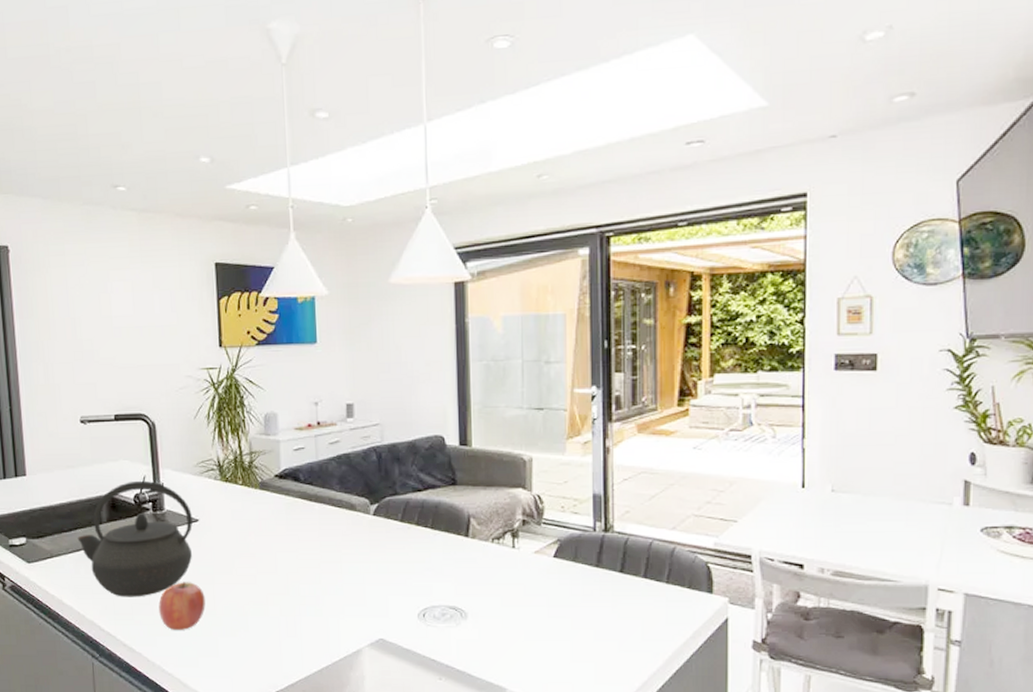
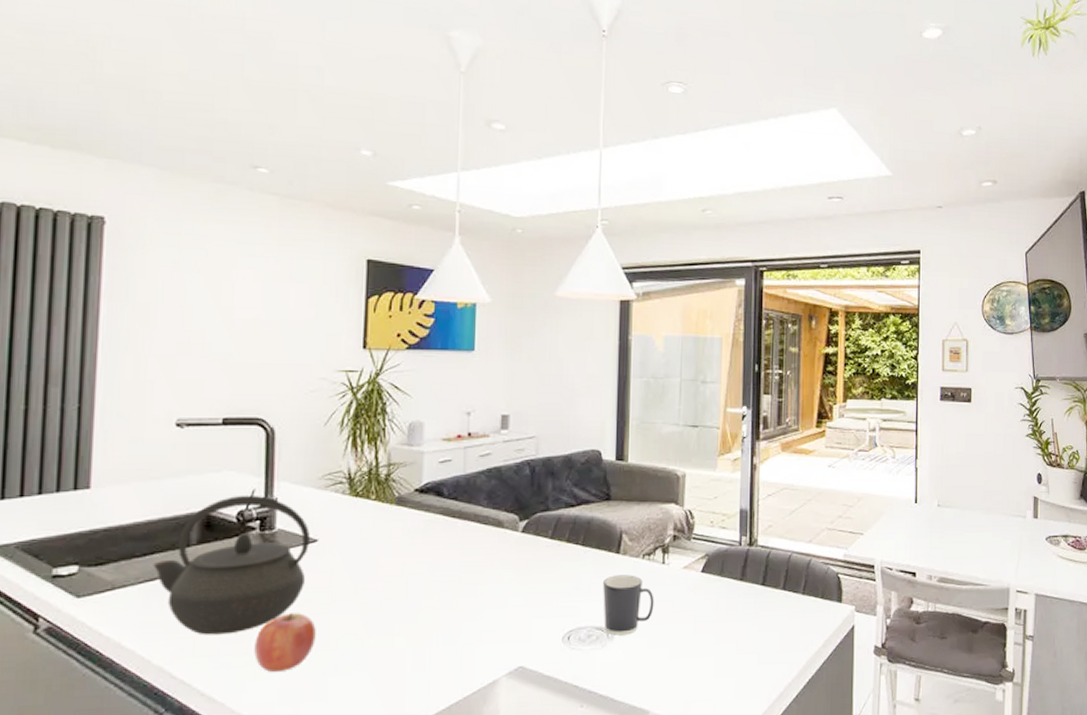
mug: none [454,558,506,615] -> present [603,575,654,636]

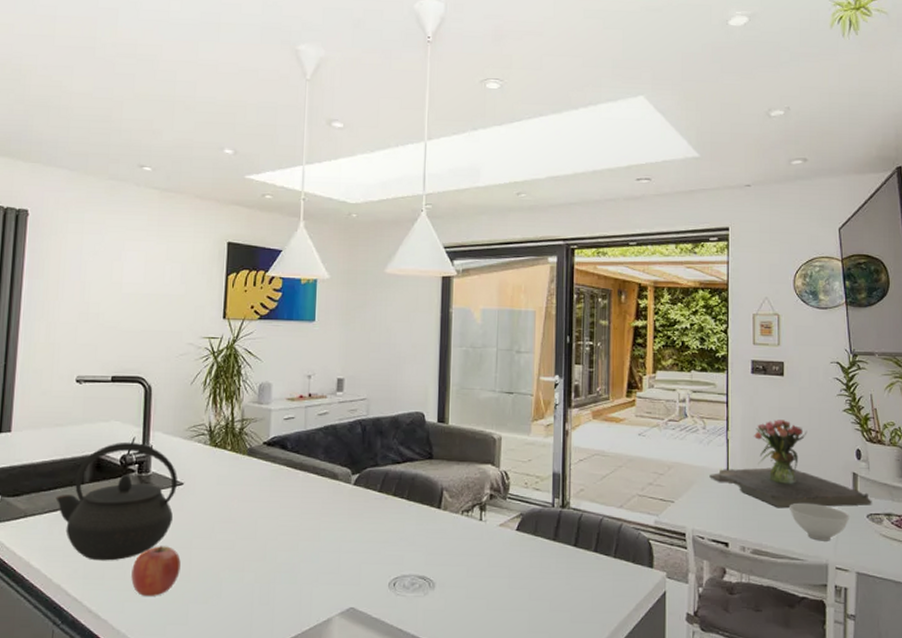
mug: present [603,575,654,636] -> none [425,529,472,585]
flower arrangement: none [898,447,1051,535] -> present [709,420,872,508]
bowl: none [974,528,1030,566] -> present [790,502,849,541]

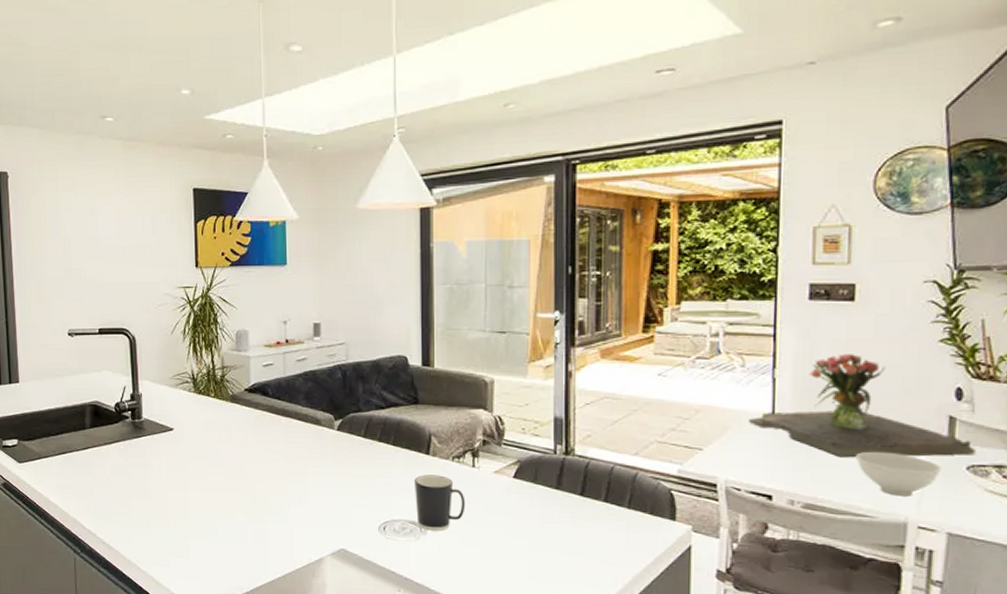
kettle: present [55,441,177,561] -> none [63,390,168,499]
fruit: present [131,546,181,596] -> none [135,486,178,531]
mug: none [425,529,472,585] -> present [415,474,465,531]

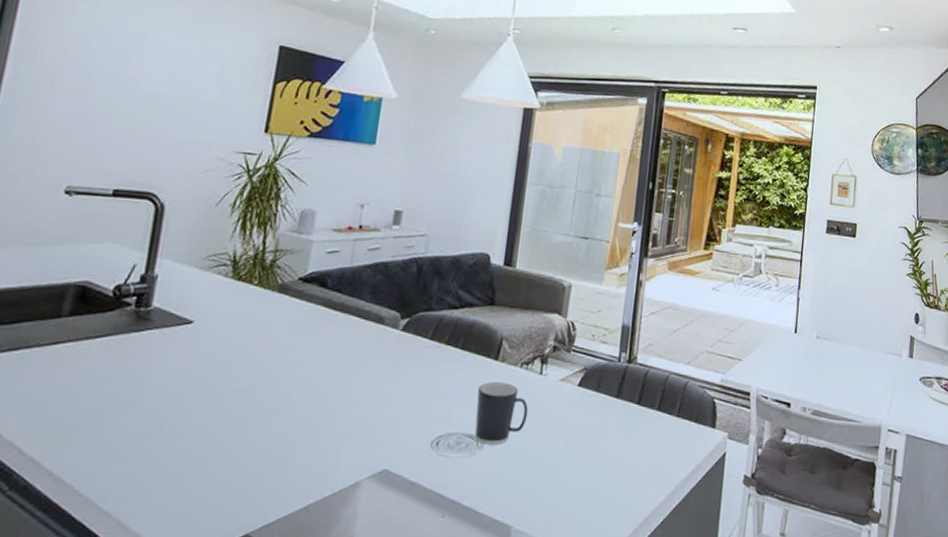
flower arrangement: present [749,354,976,458] -> none [778,280,925,370]
bowl: present [856,451,941,496] -> none [850,364,904,403]

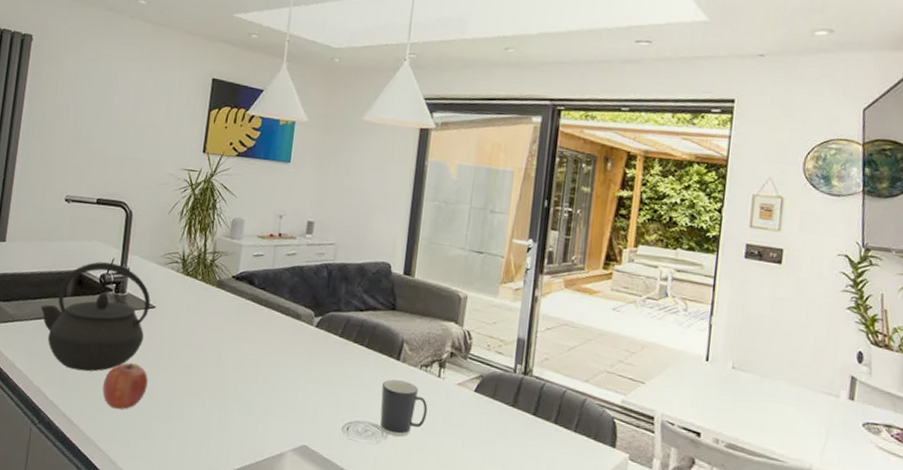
kettle: none [19,269,187,413] -> present [40,261,151,372]
fruit: none [111,395,180,456] -> present [102,363,148,410]

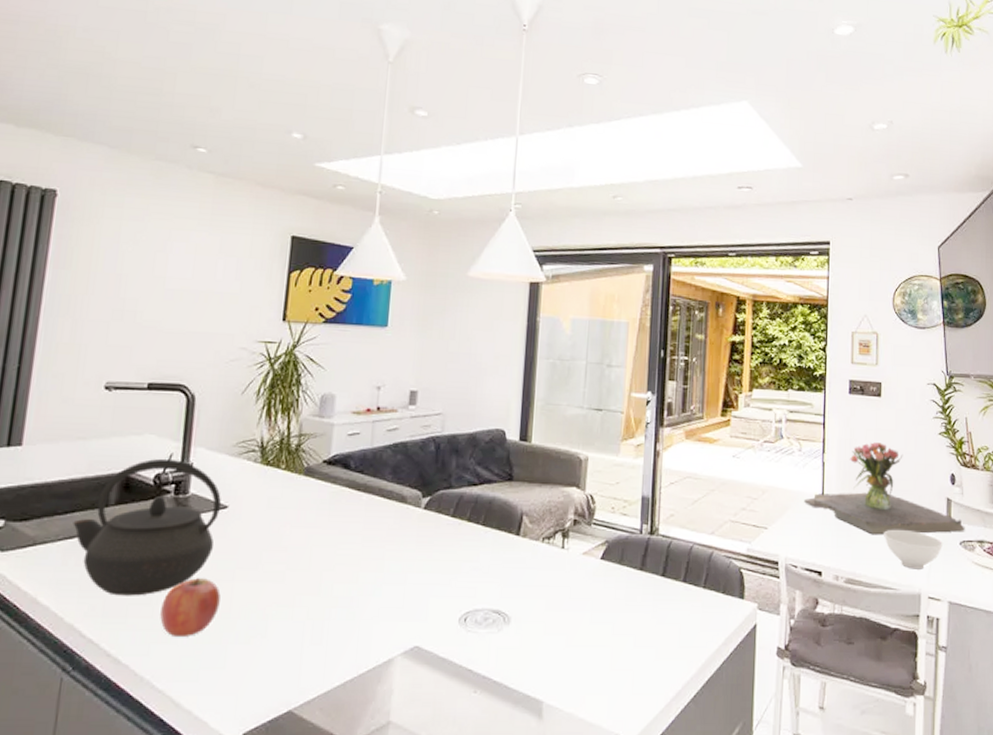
mug: present [379,379,428,437] -> none [501,557,553,620]
flower arrangement: none [686,310,871,413] -> present [804,442,965,535]
bowl: none [773,400,842,446] -> present [884,529,943,570]

